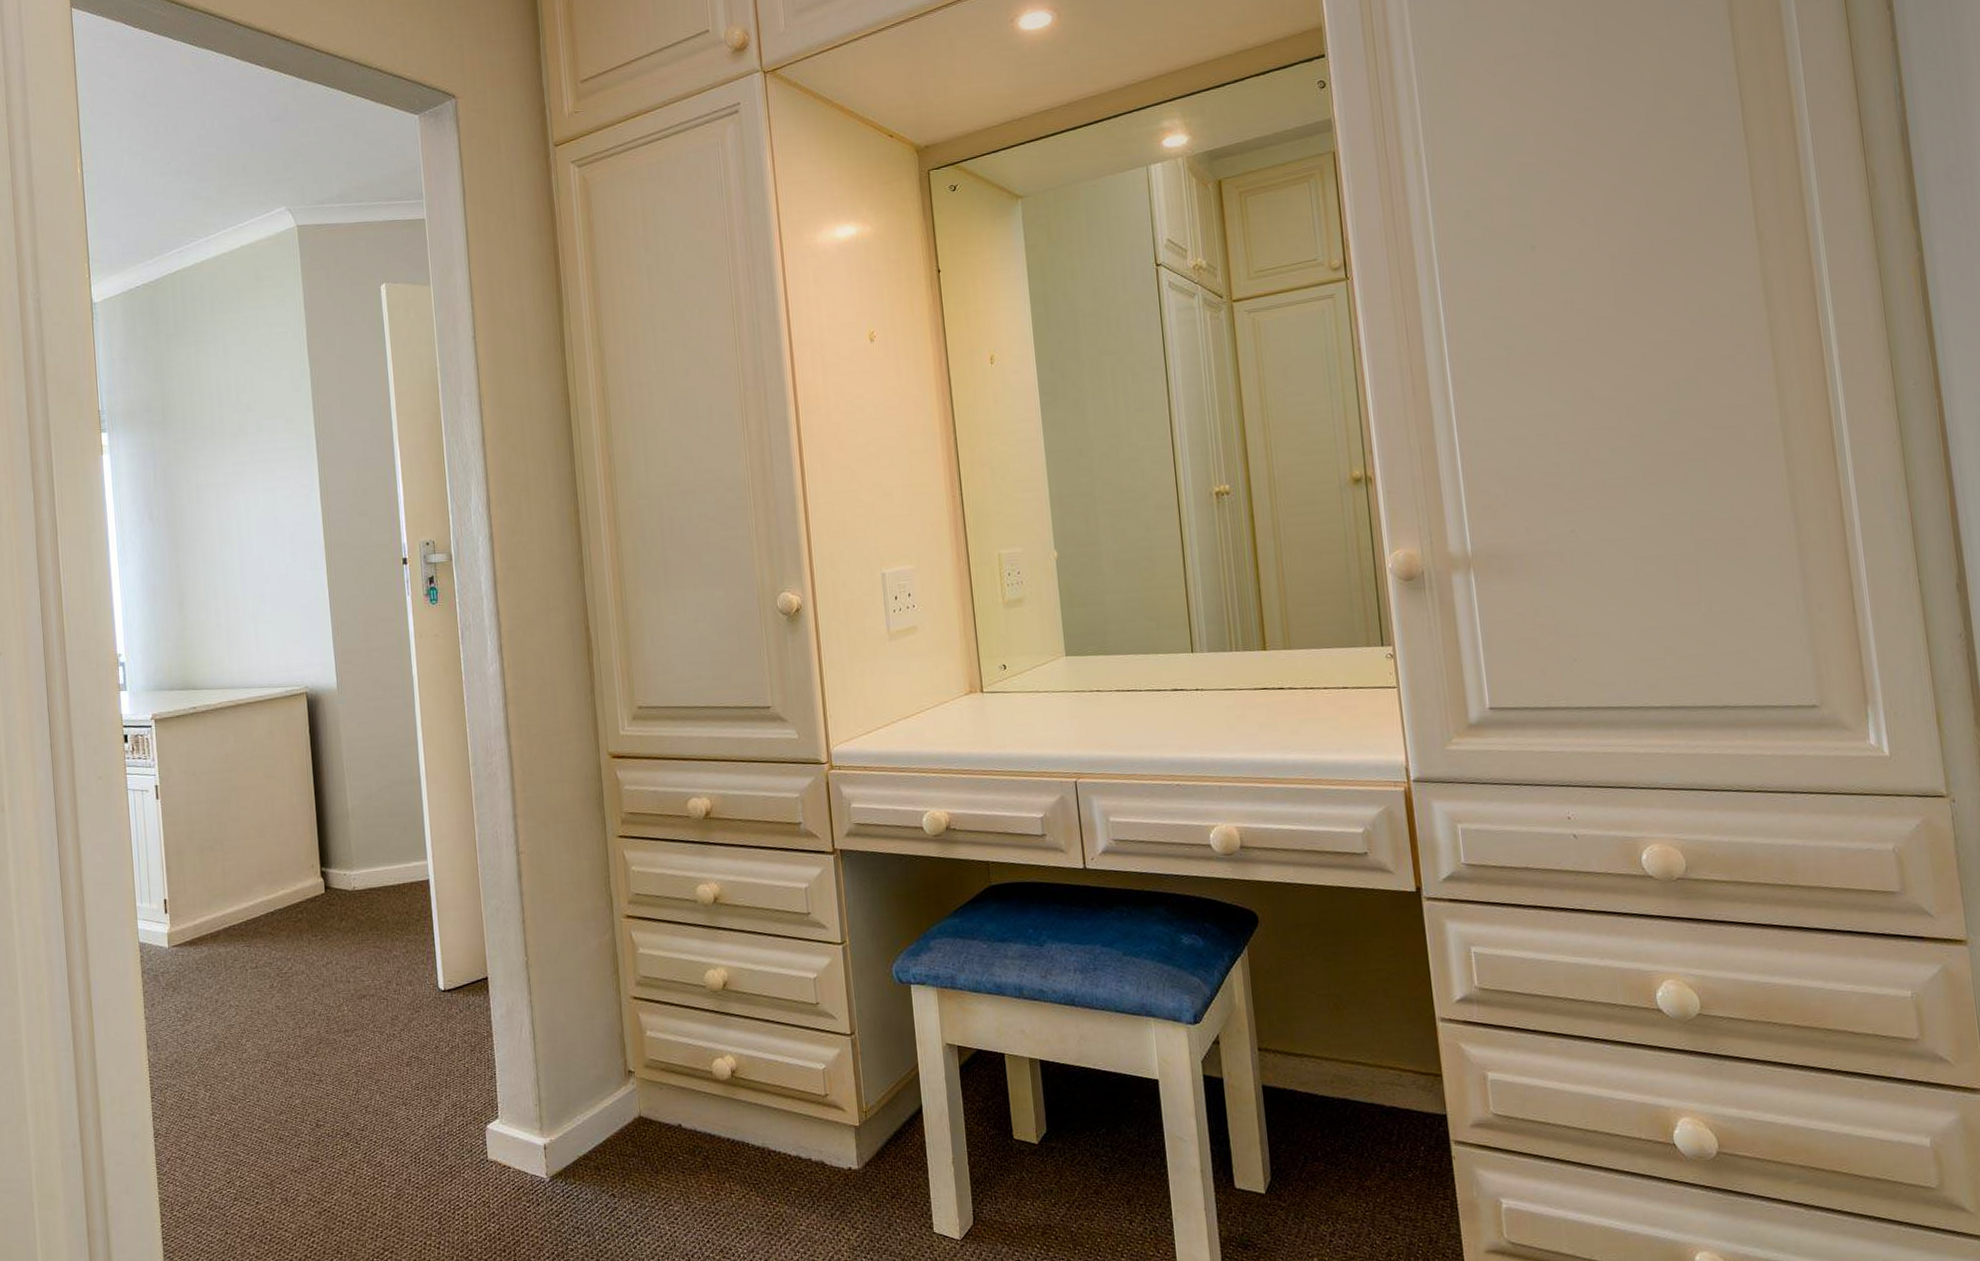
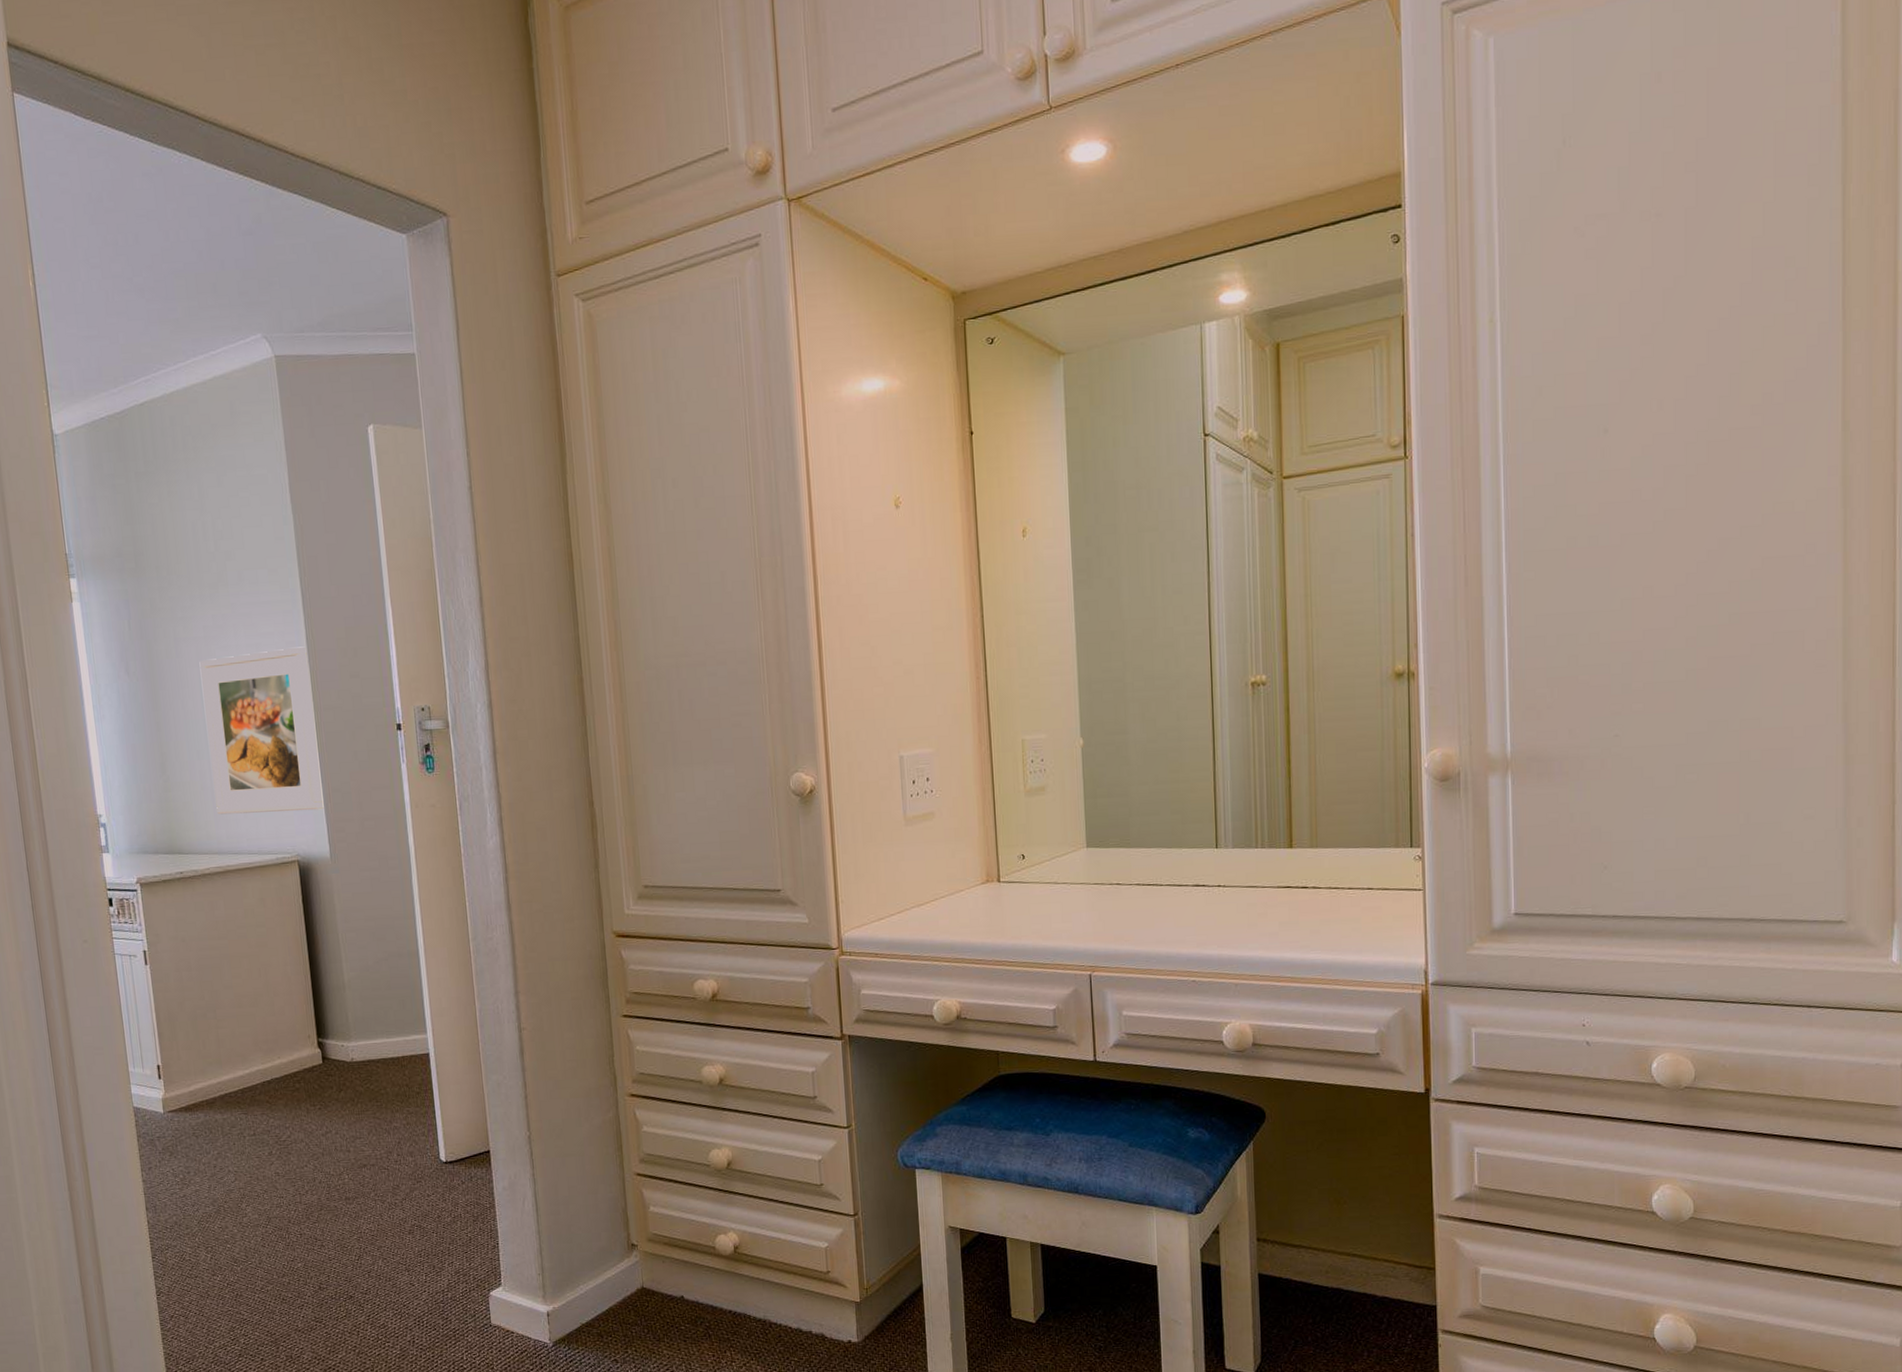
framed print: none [218,488,332,651] -> present [199,646,324,815]

